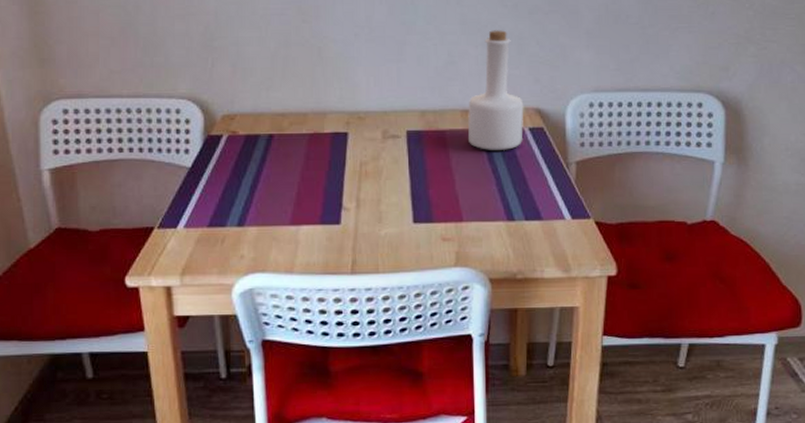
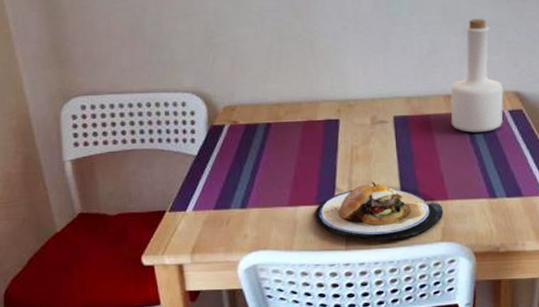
plate: none [318,200,458,264] -> present [314,181,443,240]

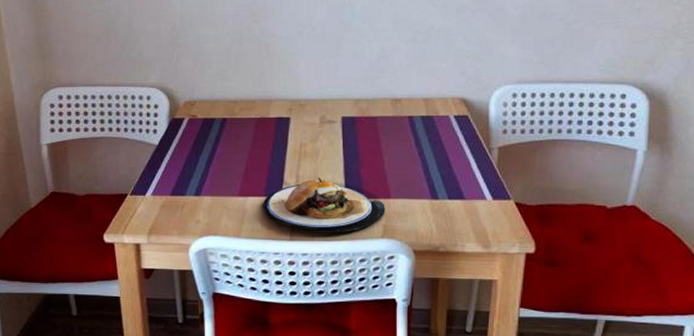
bottle: present [450,18,504,132] -> none [398,27,450,135]

